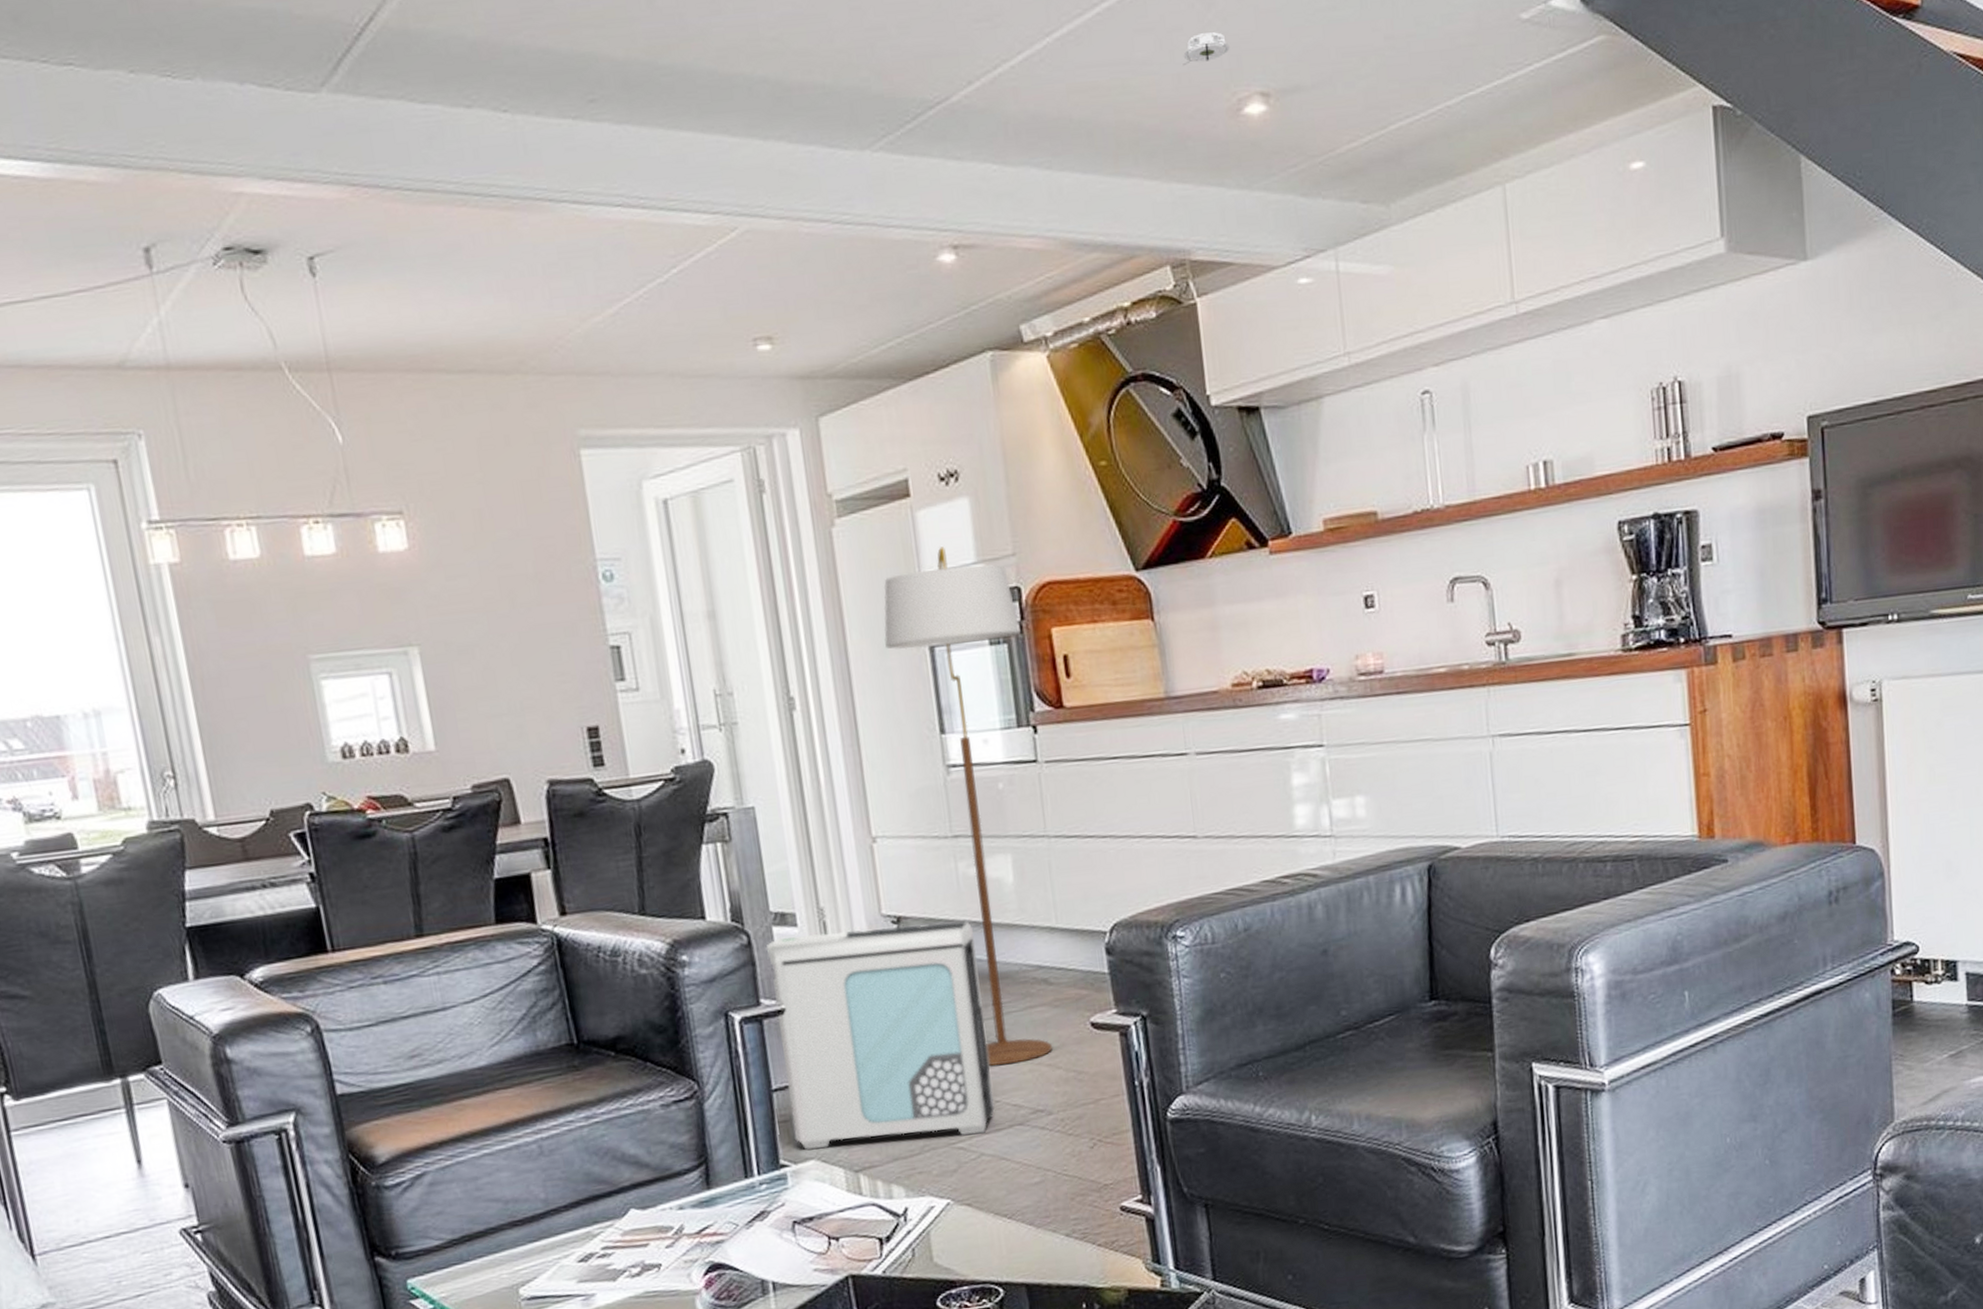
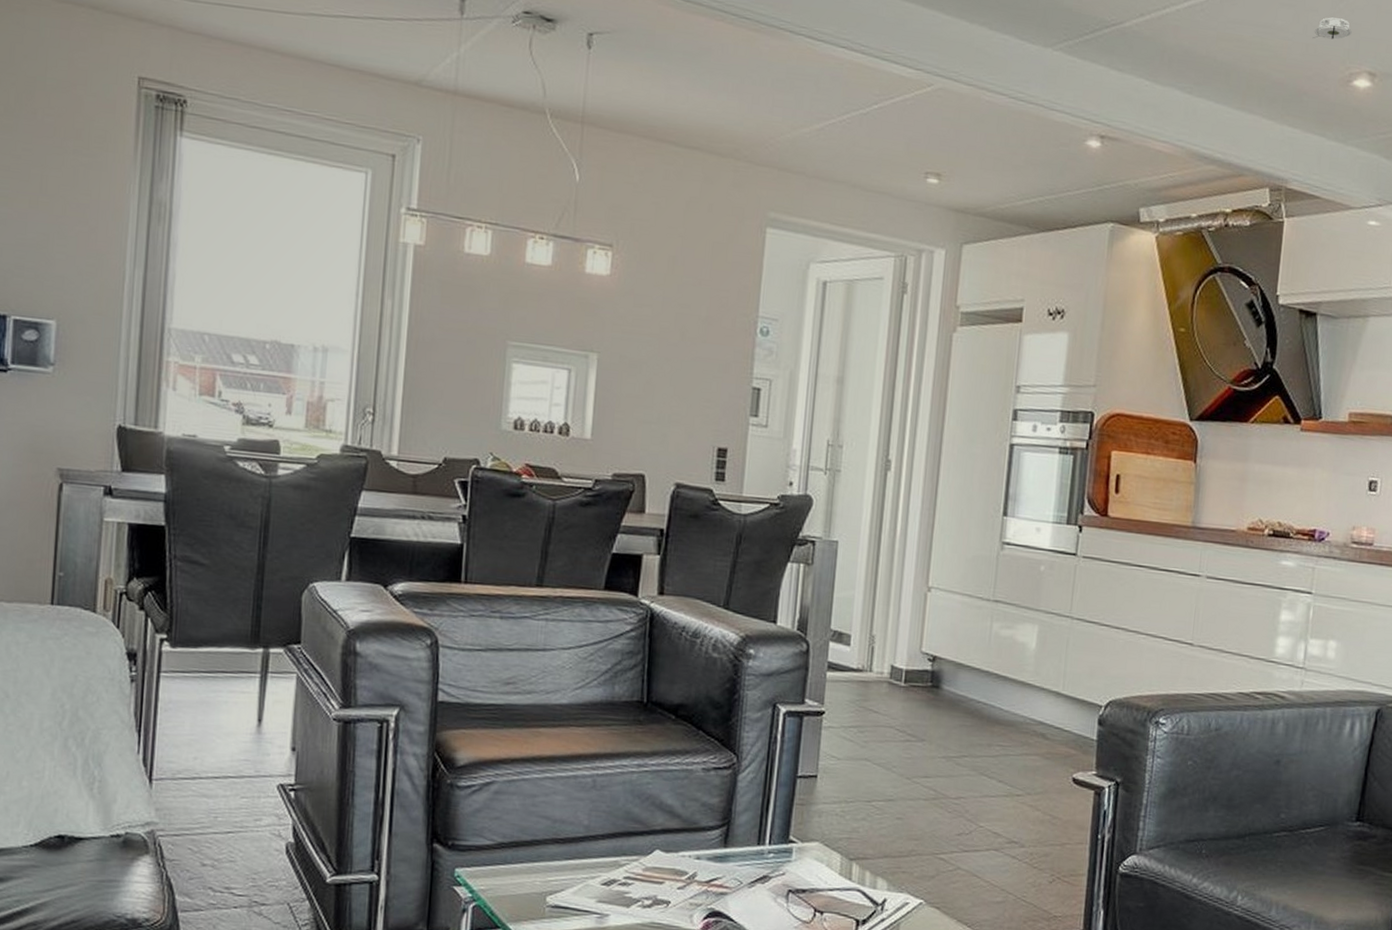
air purifier: present [766,920,996,1150] -> none [807,652,994,851]
floor lamp: present [883,546,1053,1066] -> none [975,367,1087,798]

